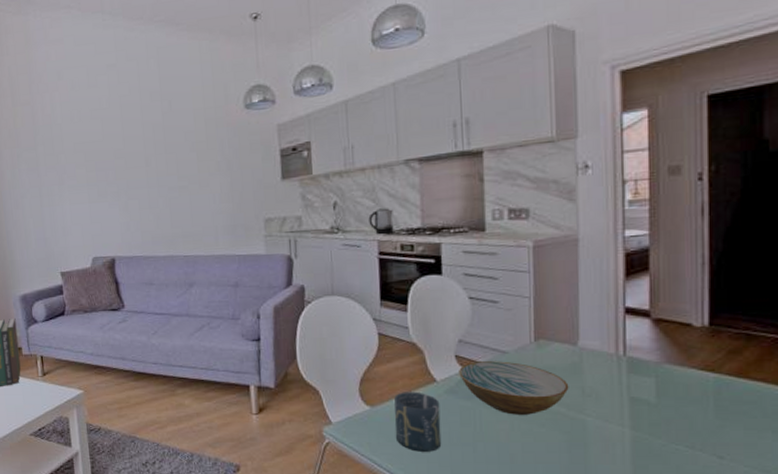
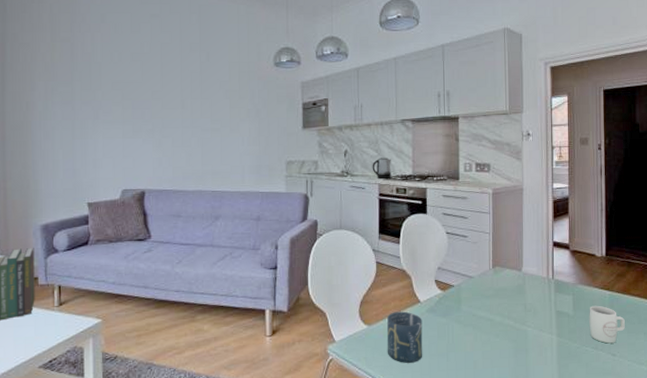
bowl: present [459,361,569,415] -> none [437,284,516,328]
mug: none [681,391,740,442] -> present [589,305,625,344]

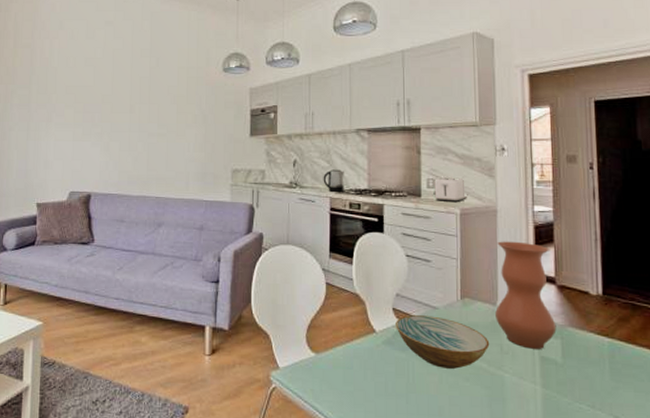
cup: present [386,311,423,363] -> none [336,340,378,401]
bowl: none [437,284,516,328] -> present [396,315,490,369]
toaster: none [470,161,499,184] -> present [433,177,468,203]
vase: none [521,215,569,306] -> present [495,241,557,349]
mug: present [589,305,625,344] -> none [582,354,631,403]

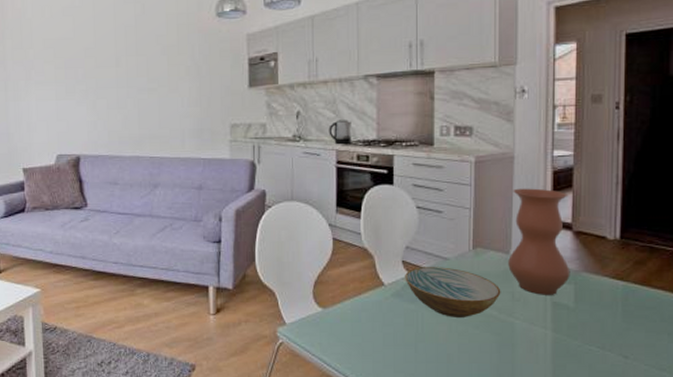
toaster: present [433,177,468,203] -> none [447,123,484,150]

